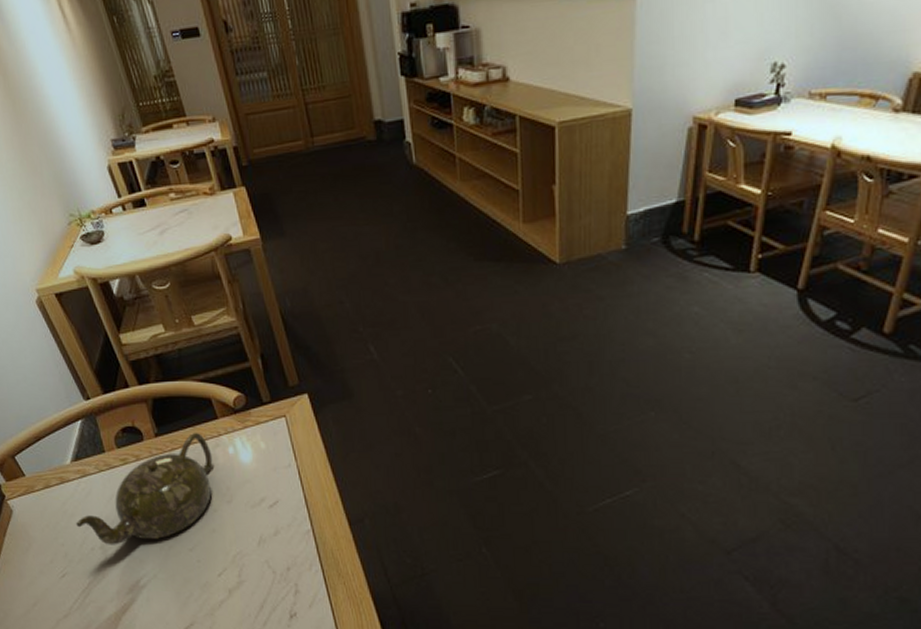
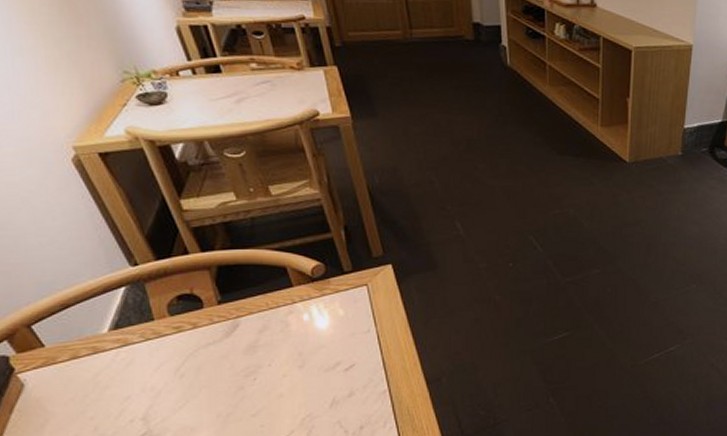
teapot: present [76,432,213,545] -> none [111,299,285,416]

